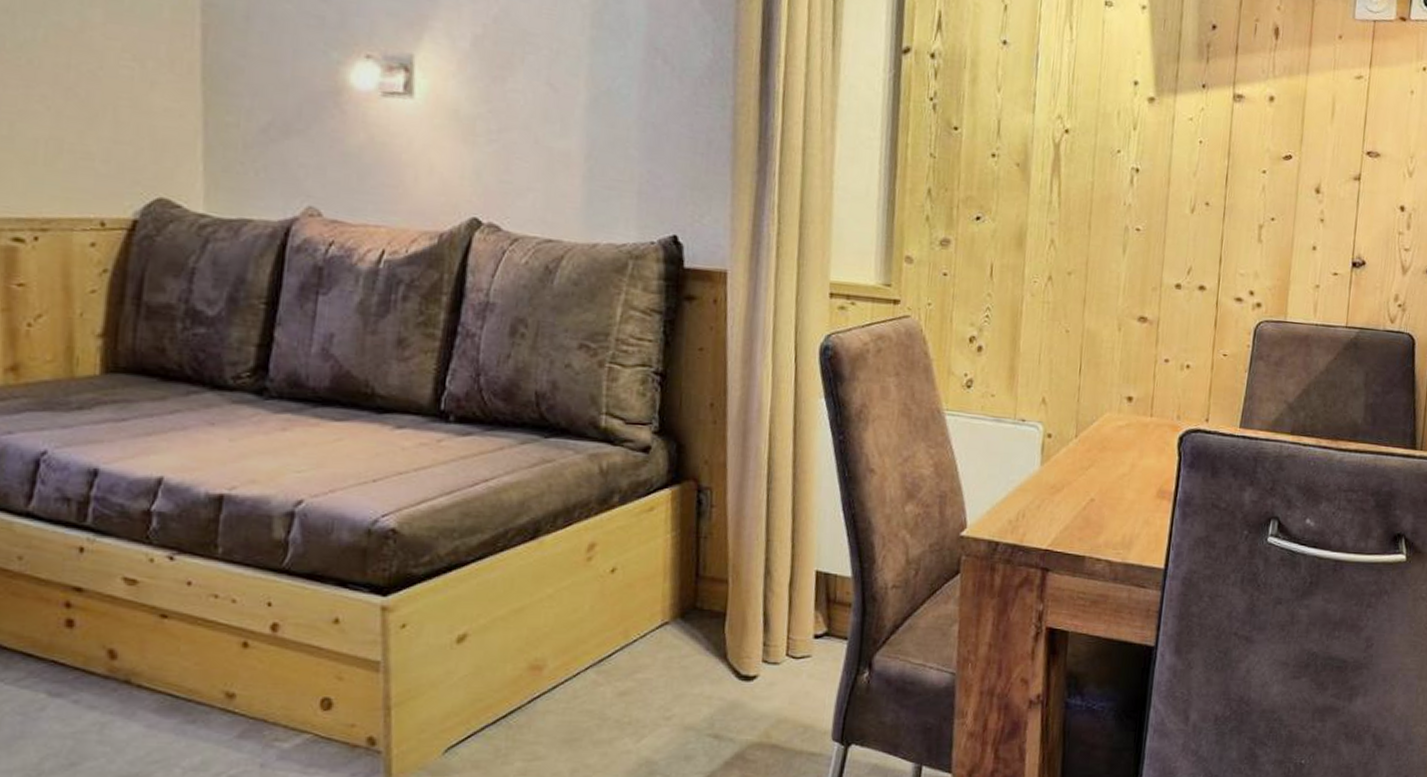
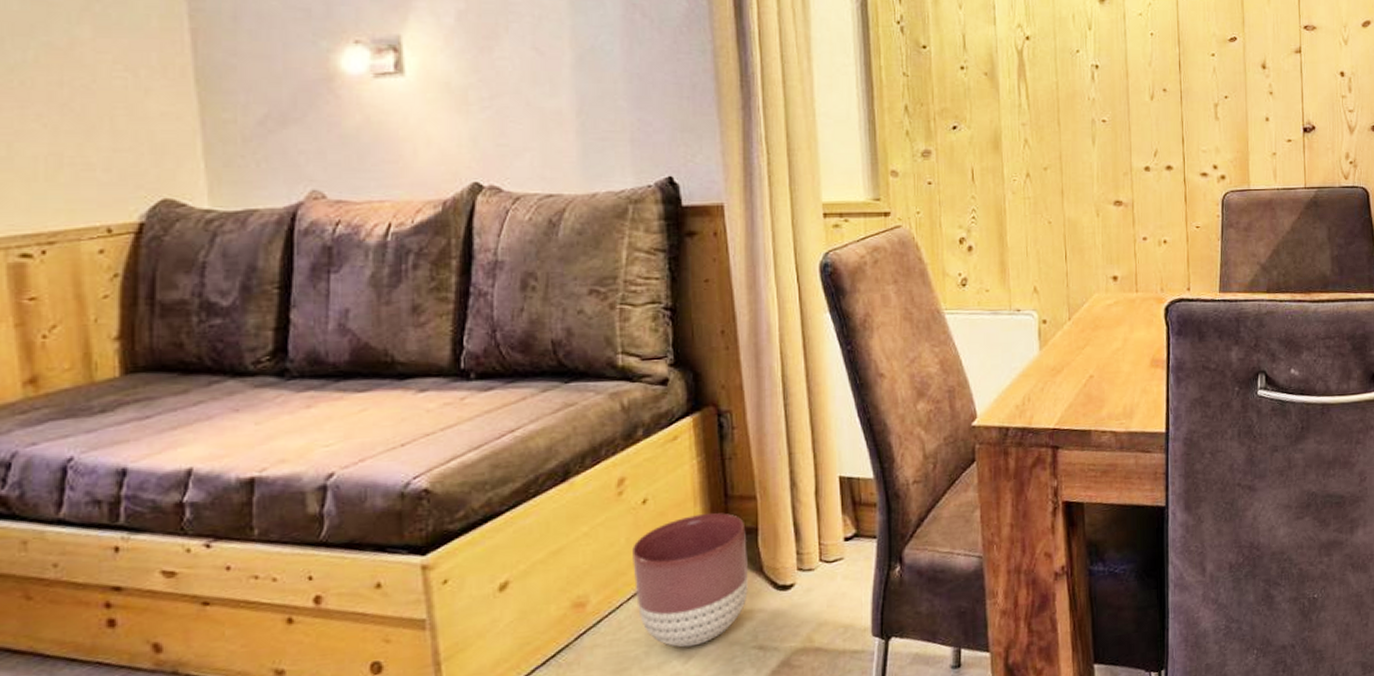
planter: none [593,591,714,726] -> present [631,513,748,648]

